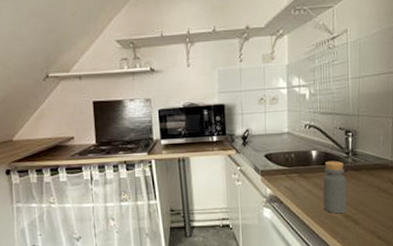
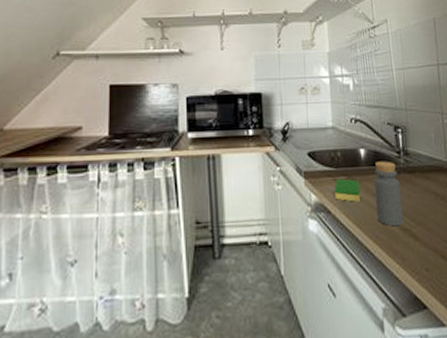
dish sponge: none [287,176,310,195] -> present [334,178,361,202]

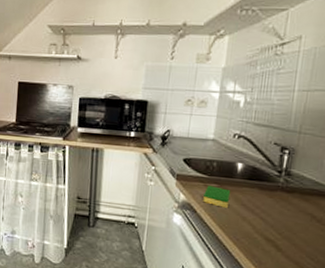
bottle: present [374,161,403,227] -> none [241,176,274,236]

